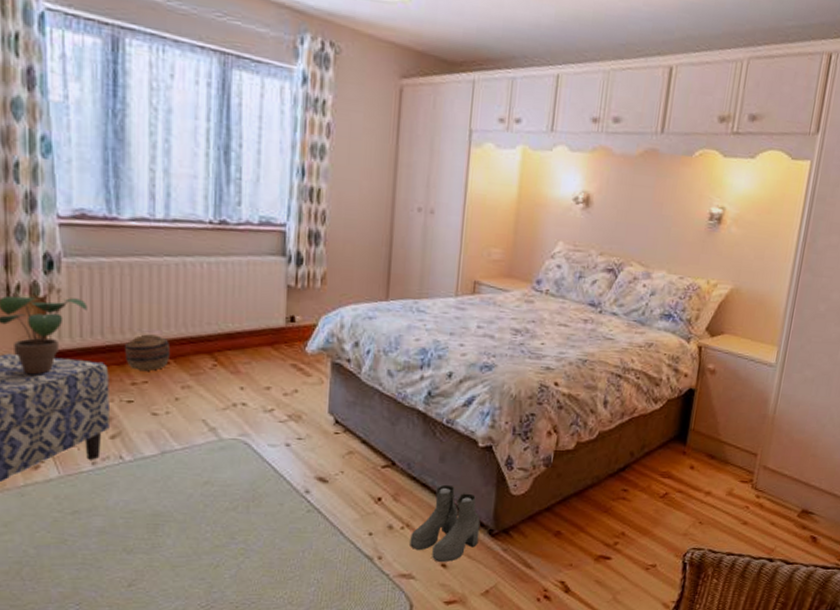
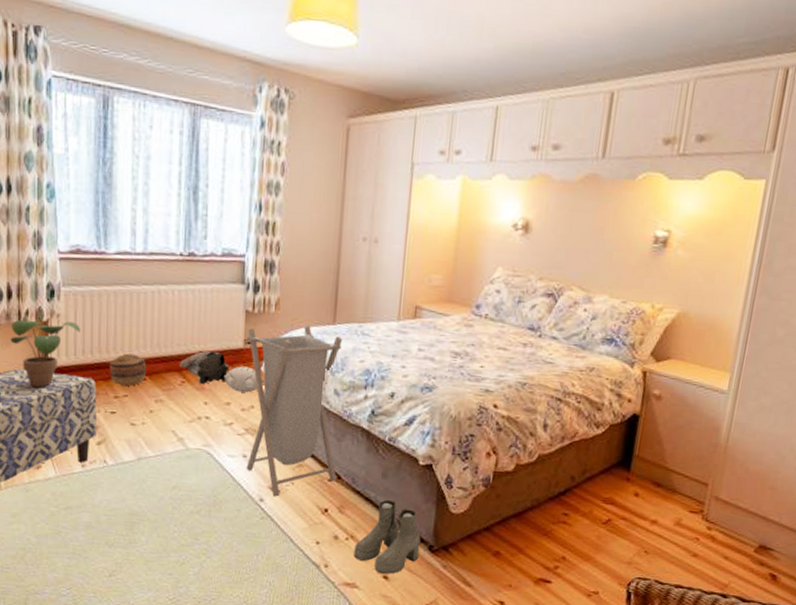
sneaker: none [211,329,270,368] -> present [180,350,230,385]
plush toy: none [262,346,308,376] -> present [224,366,263,393]
laundry hamper: none [289,302,396,488] -> present [246,326,342,497]

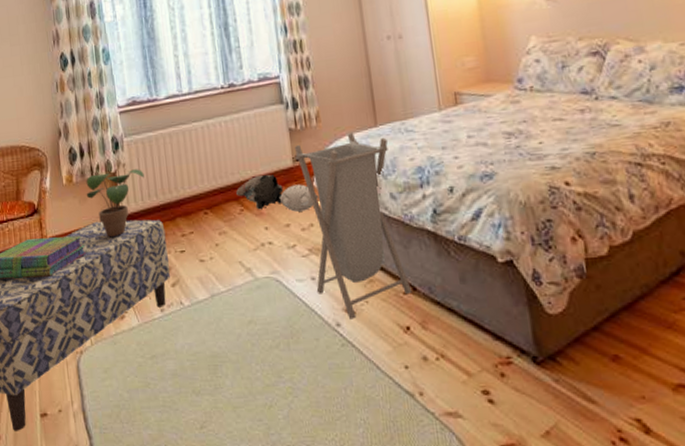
basket: present [109,353,147,386] -> none [172,190,208,223]
boots: present [354,499,421,574] -> none [447,307,524,397]

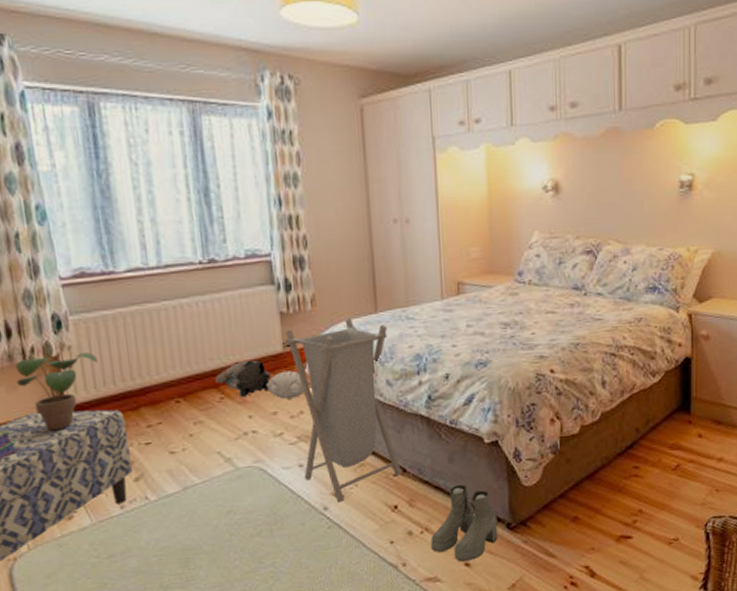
boots: none [447,307,524,397] -> present [431,484,498,562]

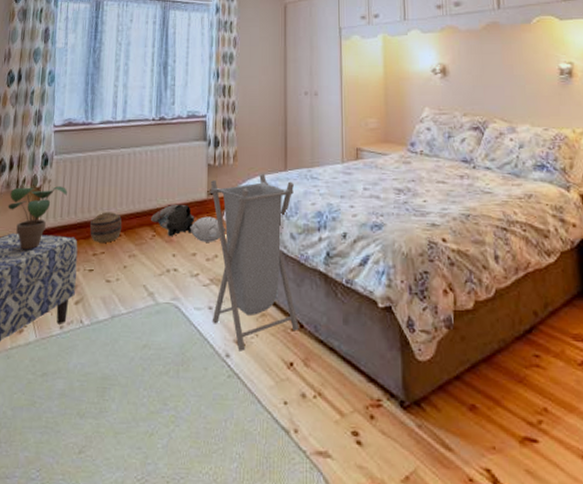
basket: none [135,376,180,413] -> present [89,212,122,243]
boots: present [431,484,498,562] -> none [323,348,391,438]

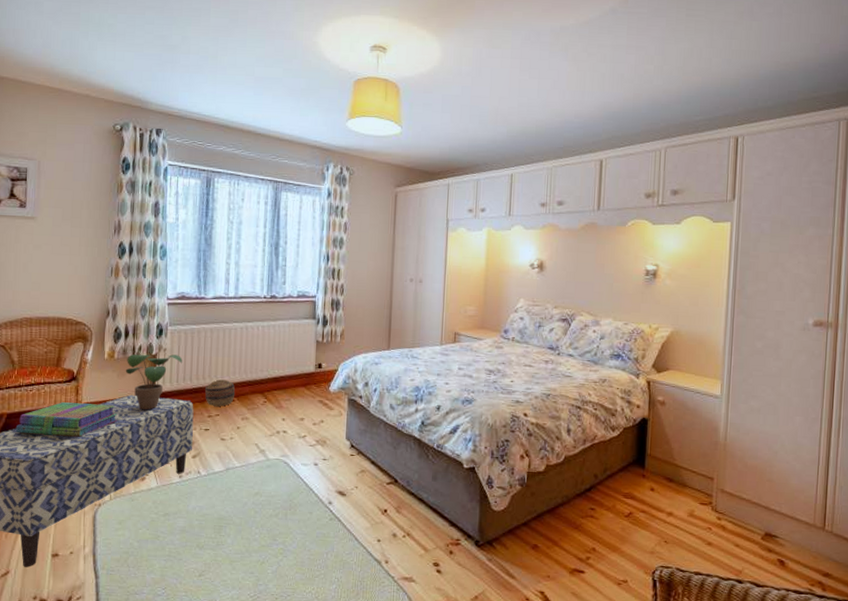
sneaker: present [151,204,195,237] -> none [262,374,304,404]
plush toy: present [190,216,225,242] -> none [298,387,331,409]
laundry hamper: present [210,174,299,351] -> none [317,352,395,500]

